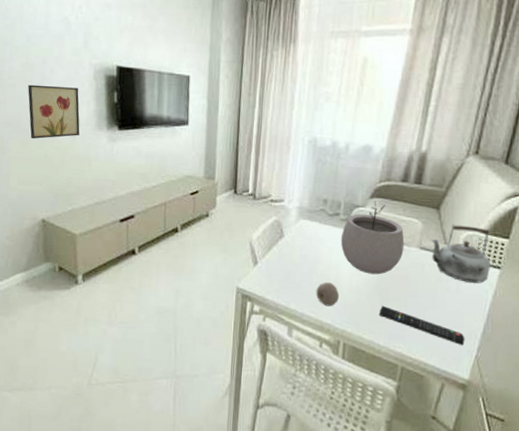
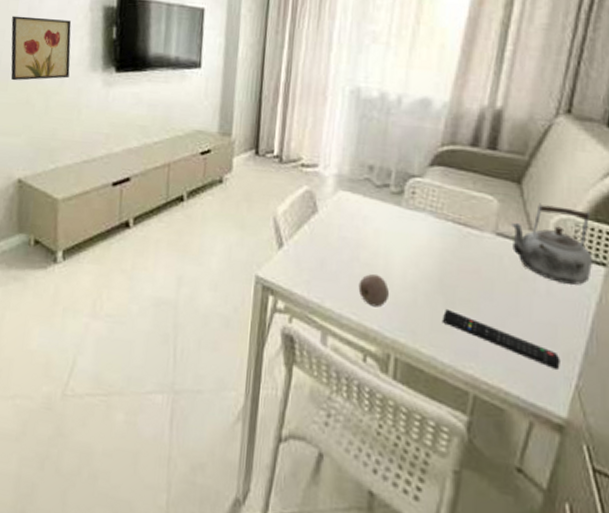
plant pot: present [340,200,405,275] -> none [391,169,475,268]

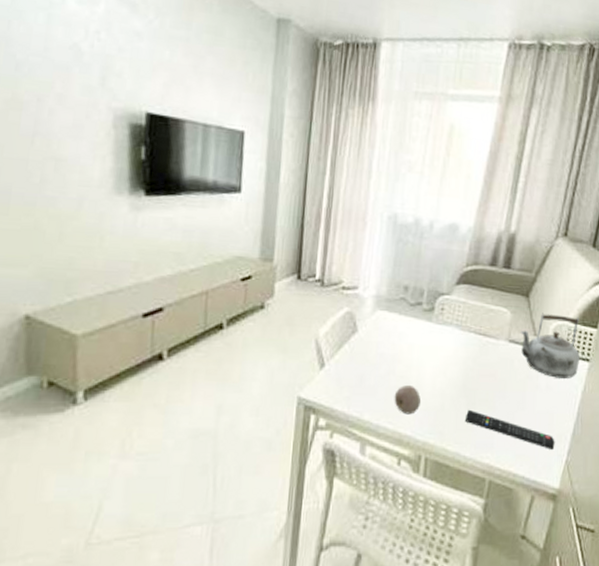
wall art: present [11,16,72,81] -> none [12,128,91,204]

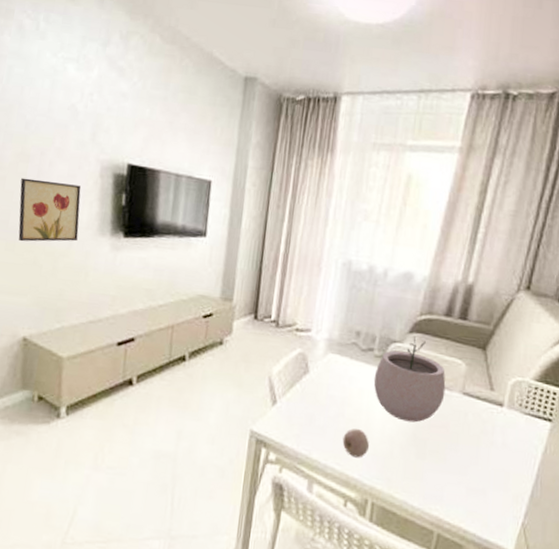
wall art: none [12,128,91,204] -> present [18,178,81,242]
plant pot: none [423,287,493,374] -> present [373,336,446,423]
remote control: present [464,409,555,451] -> none [413,459,511,511]
kettle: present [520,312,581,379] -> none [475,367,542,438]

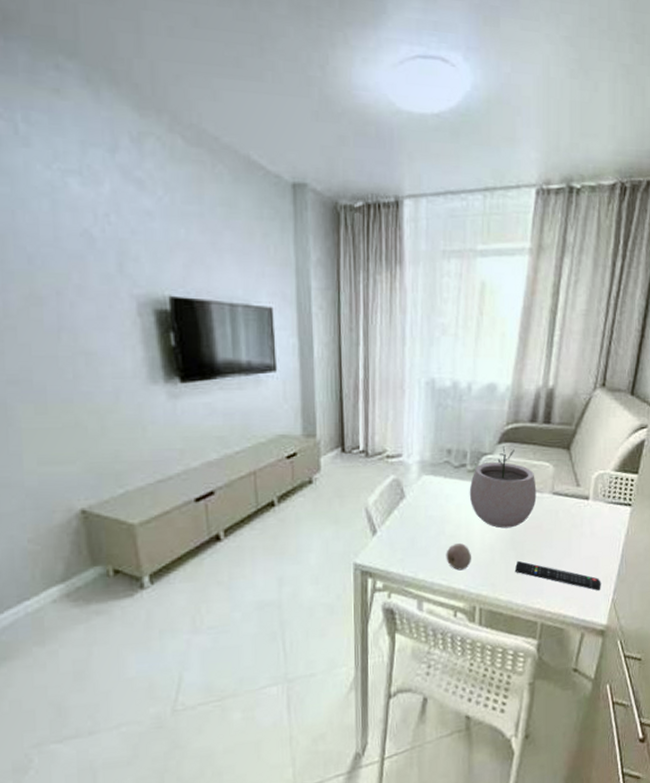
wall art: present [18,178,81,242] -> none [37,325,125,402]
remote control: none [413,459,511,511] -> present [514,560,601,592]

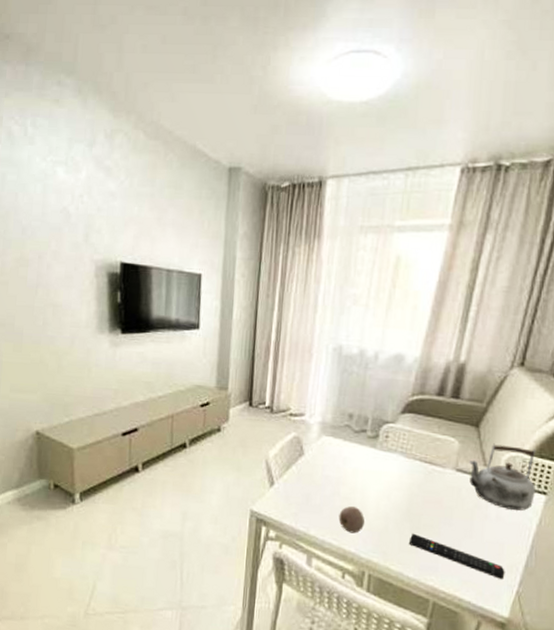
plant pot: present [469,445,537,529] -> none [367,416,439,499]
kettle: none [563,463,623,525] -> present [468,443,536,511]

